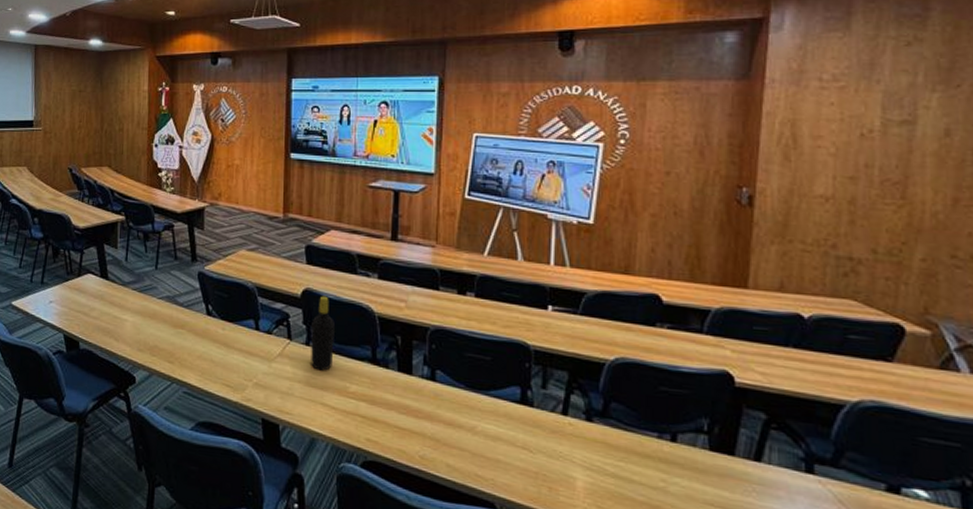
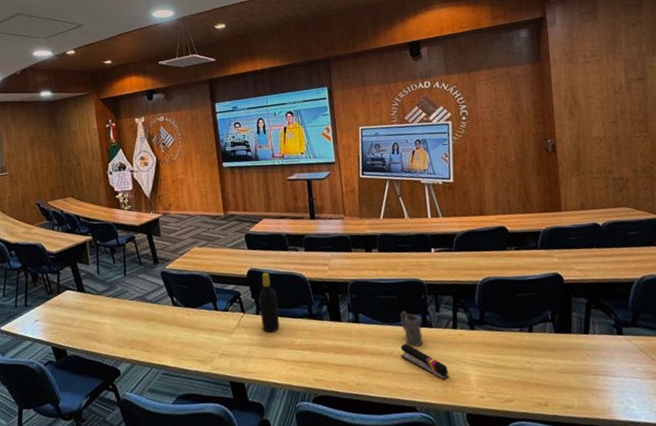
stapler: none [484,419,546,478] -> present [400,343,449,381]
mug: none [492,378,518,428] -> present [400,311,423,347]

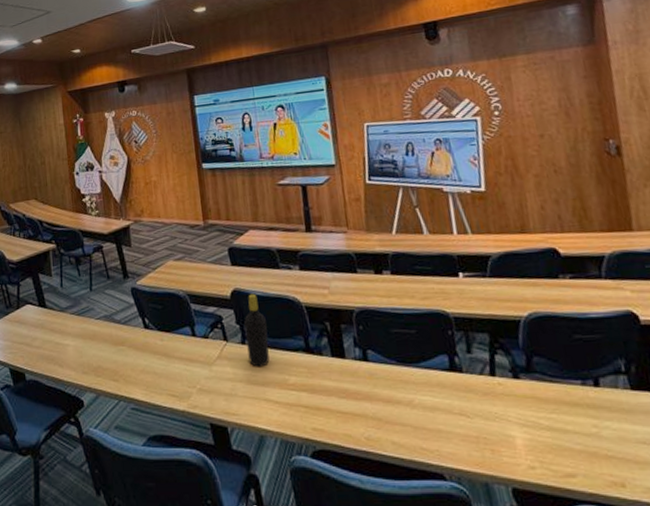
mug: present [400,311,423,347] -> none [420,349,451,396]
stapler: present [400,343,449,381] -> none [421,390,487,442]

